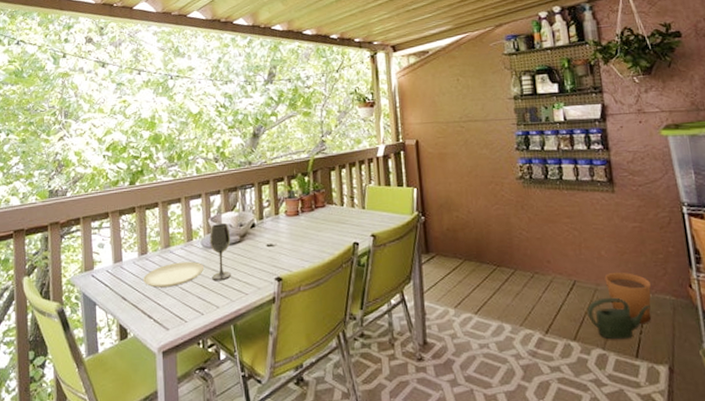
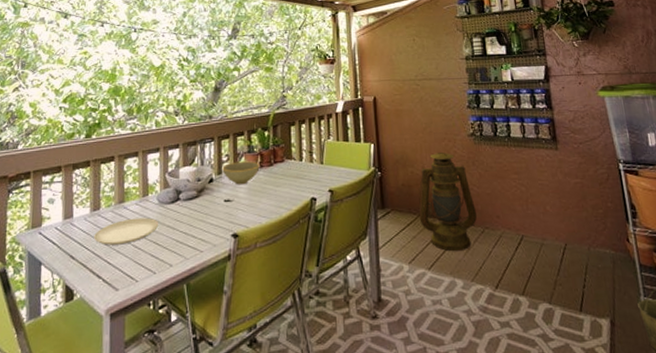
wine glass: present [210,222,231,281] -> none [166,177,188,238]
bowl: none [263,206,301,230] -> present [222,161,260,185]
lantern: none [464,196,526,297] -> present [418,152,477,252]
watering can: present [586,297,651,340] -> none [533,251,592,294]
planter: present [604,273,652,325] -> none [550,227,594,279]

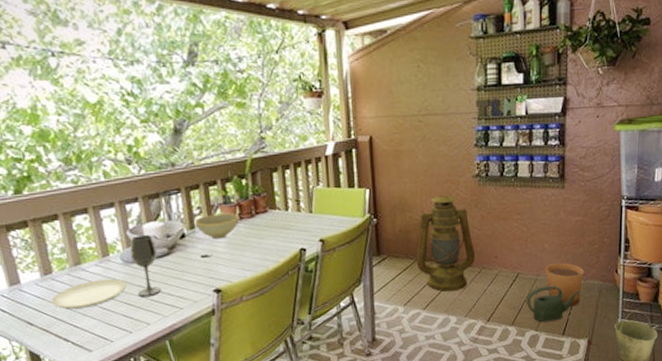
wine glass: none [166,177,188,238] -> present [130,234,161,298]
watering can: none [533,251,592,294] -> present [525,285,581,322]
planter: none [550,227,594,279] -> present [545,263,585,307]

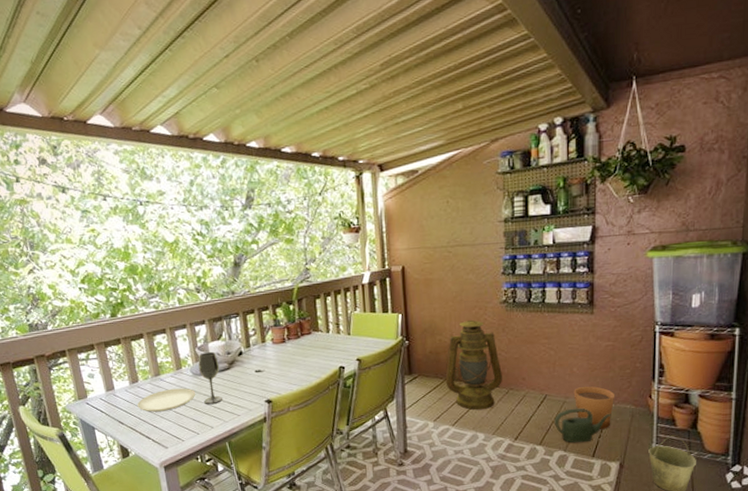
bowl: present [194,213,239,240] -> none [250,334,287,357]

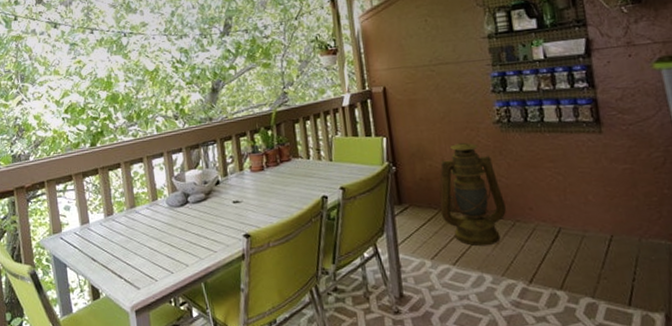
plate: present [137,388,196,412] -> none [111,220,171,248]
wine glass: present [198,351,222,405] -> none [174,181,198,240]
watering can: present [553,408,611,443] -> none [573,243,644,288]
planter: present [573,386,615,430] -> none [592,217,645,272]

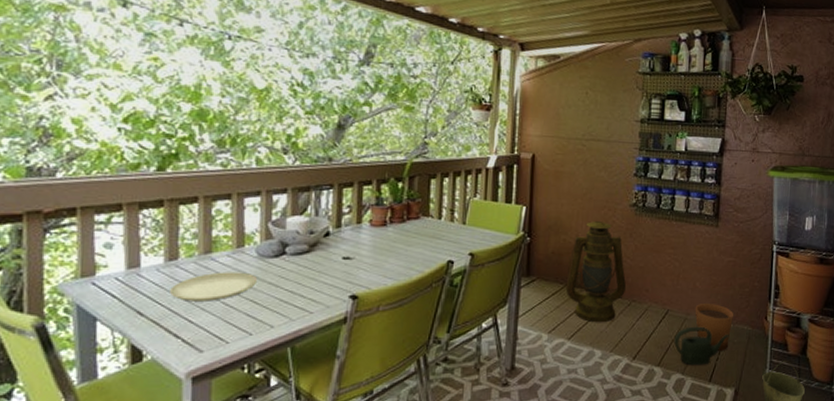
plate: none [111,220,171,248] -> present [170,272,258,302]
watering can: none [573,243,644,288] -> present [673,326,730,366]
planter: none [592,217,645,272] -> present [695,304,734,352]

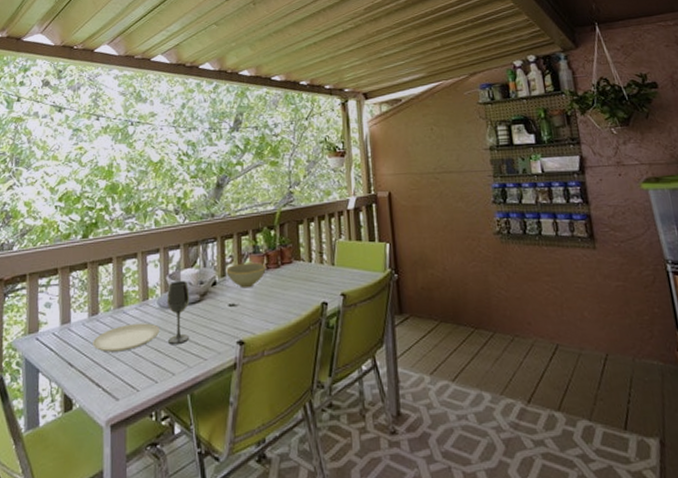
wine glass: none [267,228,297,297] -> present [167,280,190,345]
bowl: none [342,214,390,242] -> present [226,262,266,289]
lantern: present [565,221,626,323] -> none [440,253,505,362]
watering can: present [673,326,730,366] -> none [570,362,638,410]
planter: present [695,304,734,352] -> none [588,335,639,393]

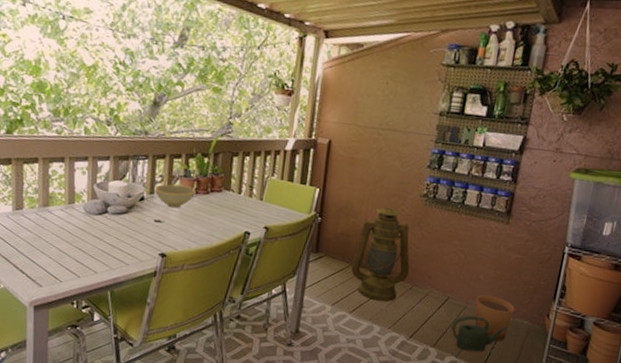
plate: present [93,323,160,352] -> none [17,223,85,247]
wine glass: present [167,280,190,345] -> none [92,190,117,248]
lantern: none [440,253,505,362] -> present [351,208,410,302]
watering can: none [570,362,638,410] -> present [450,314,508,351]
planter: none [588,335,639,393] -> present [474,295,515,342]

